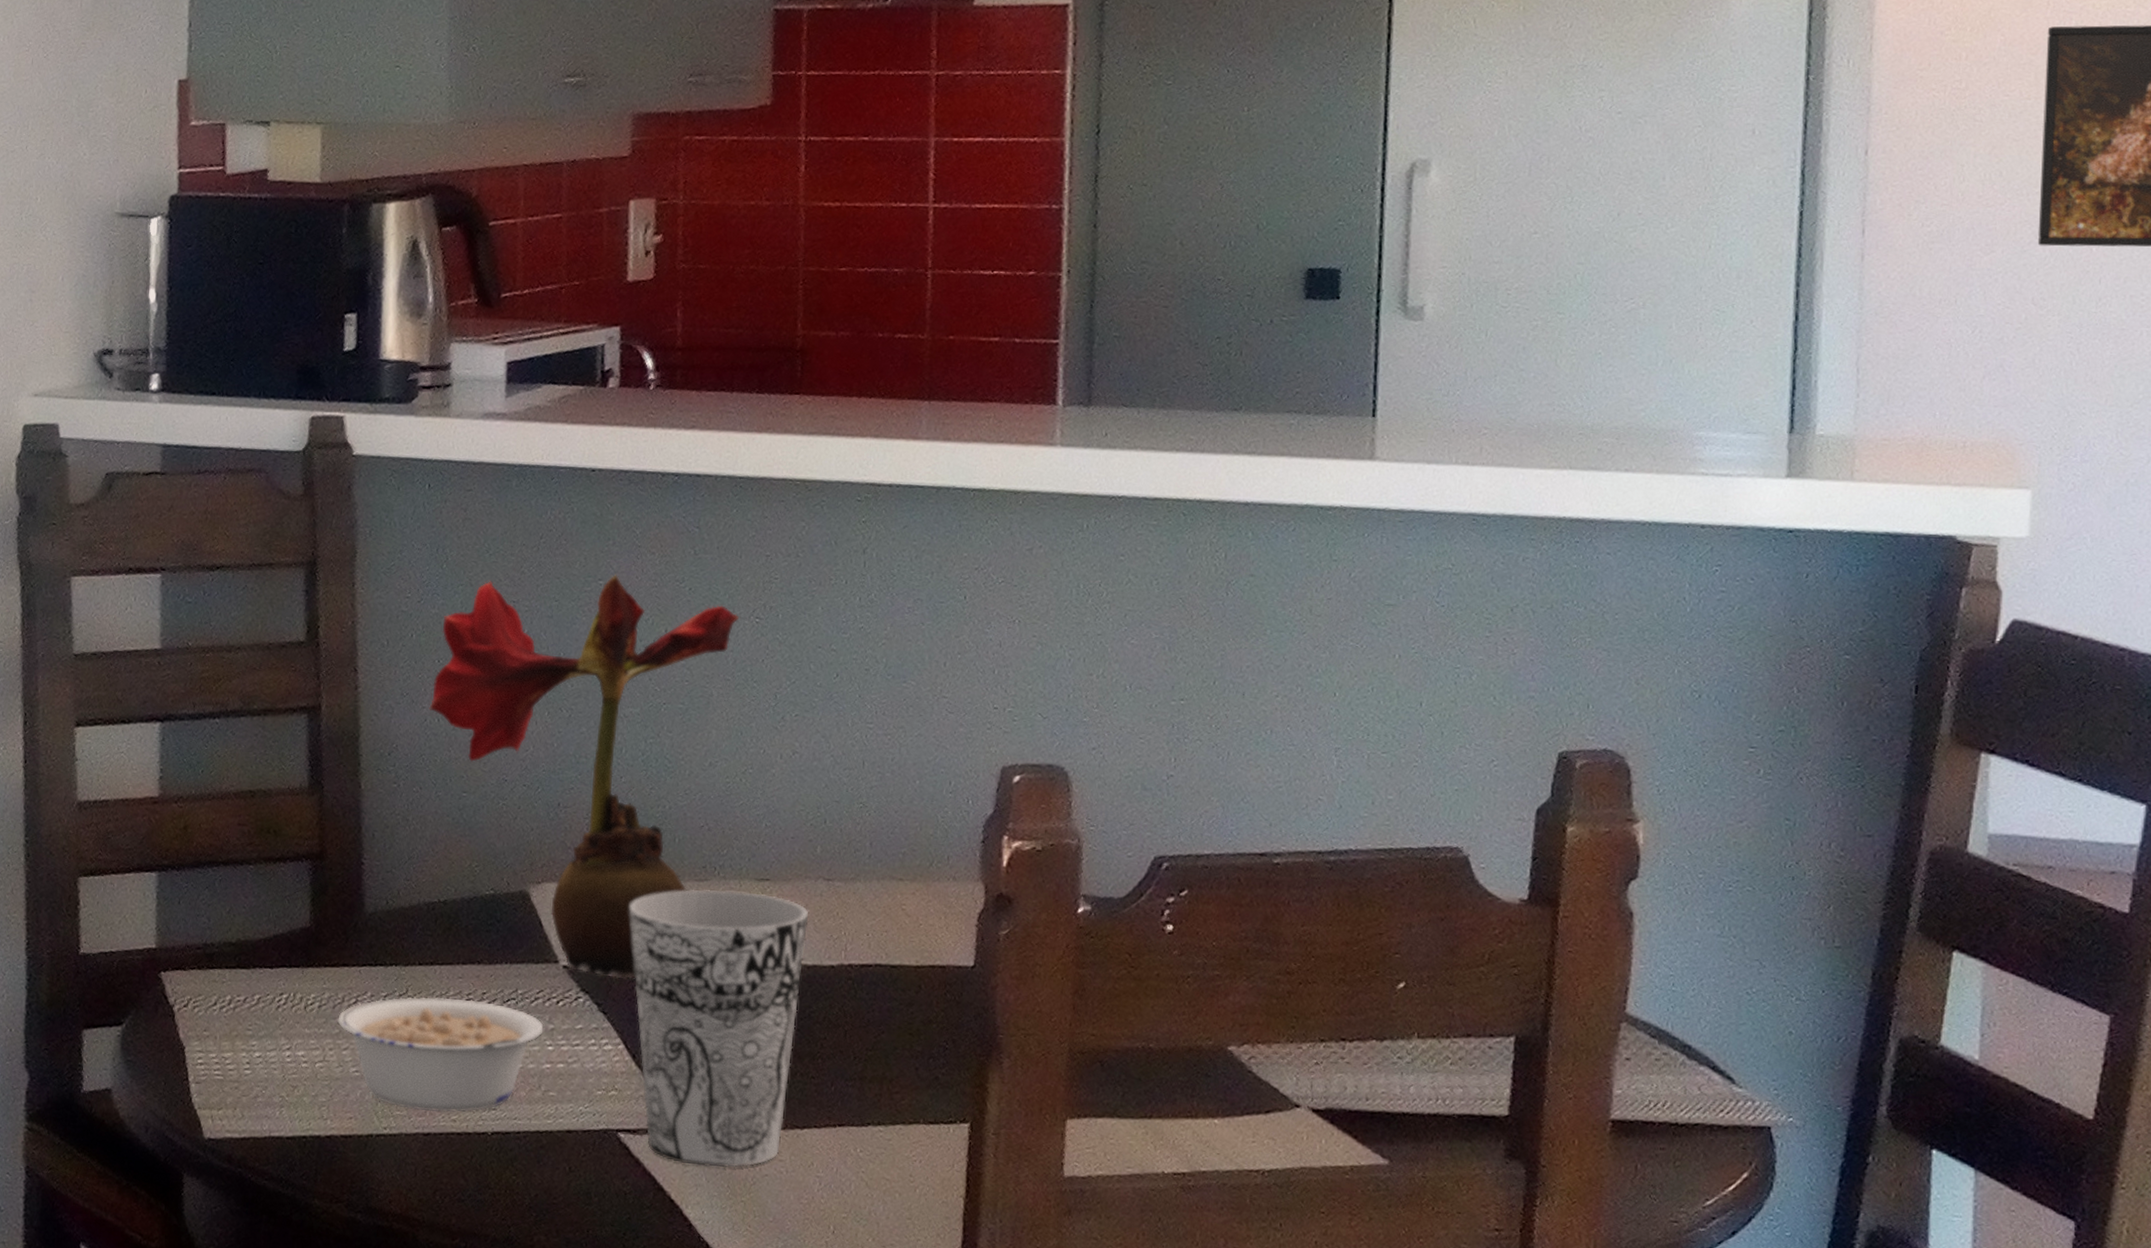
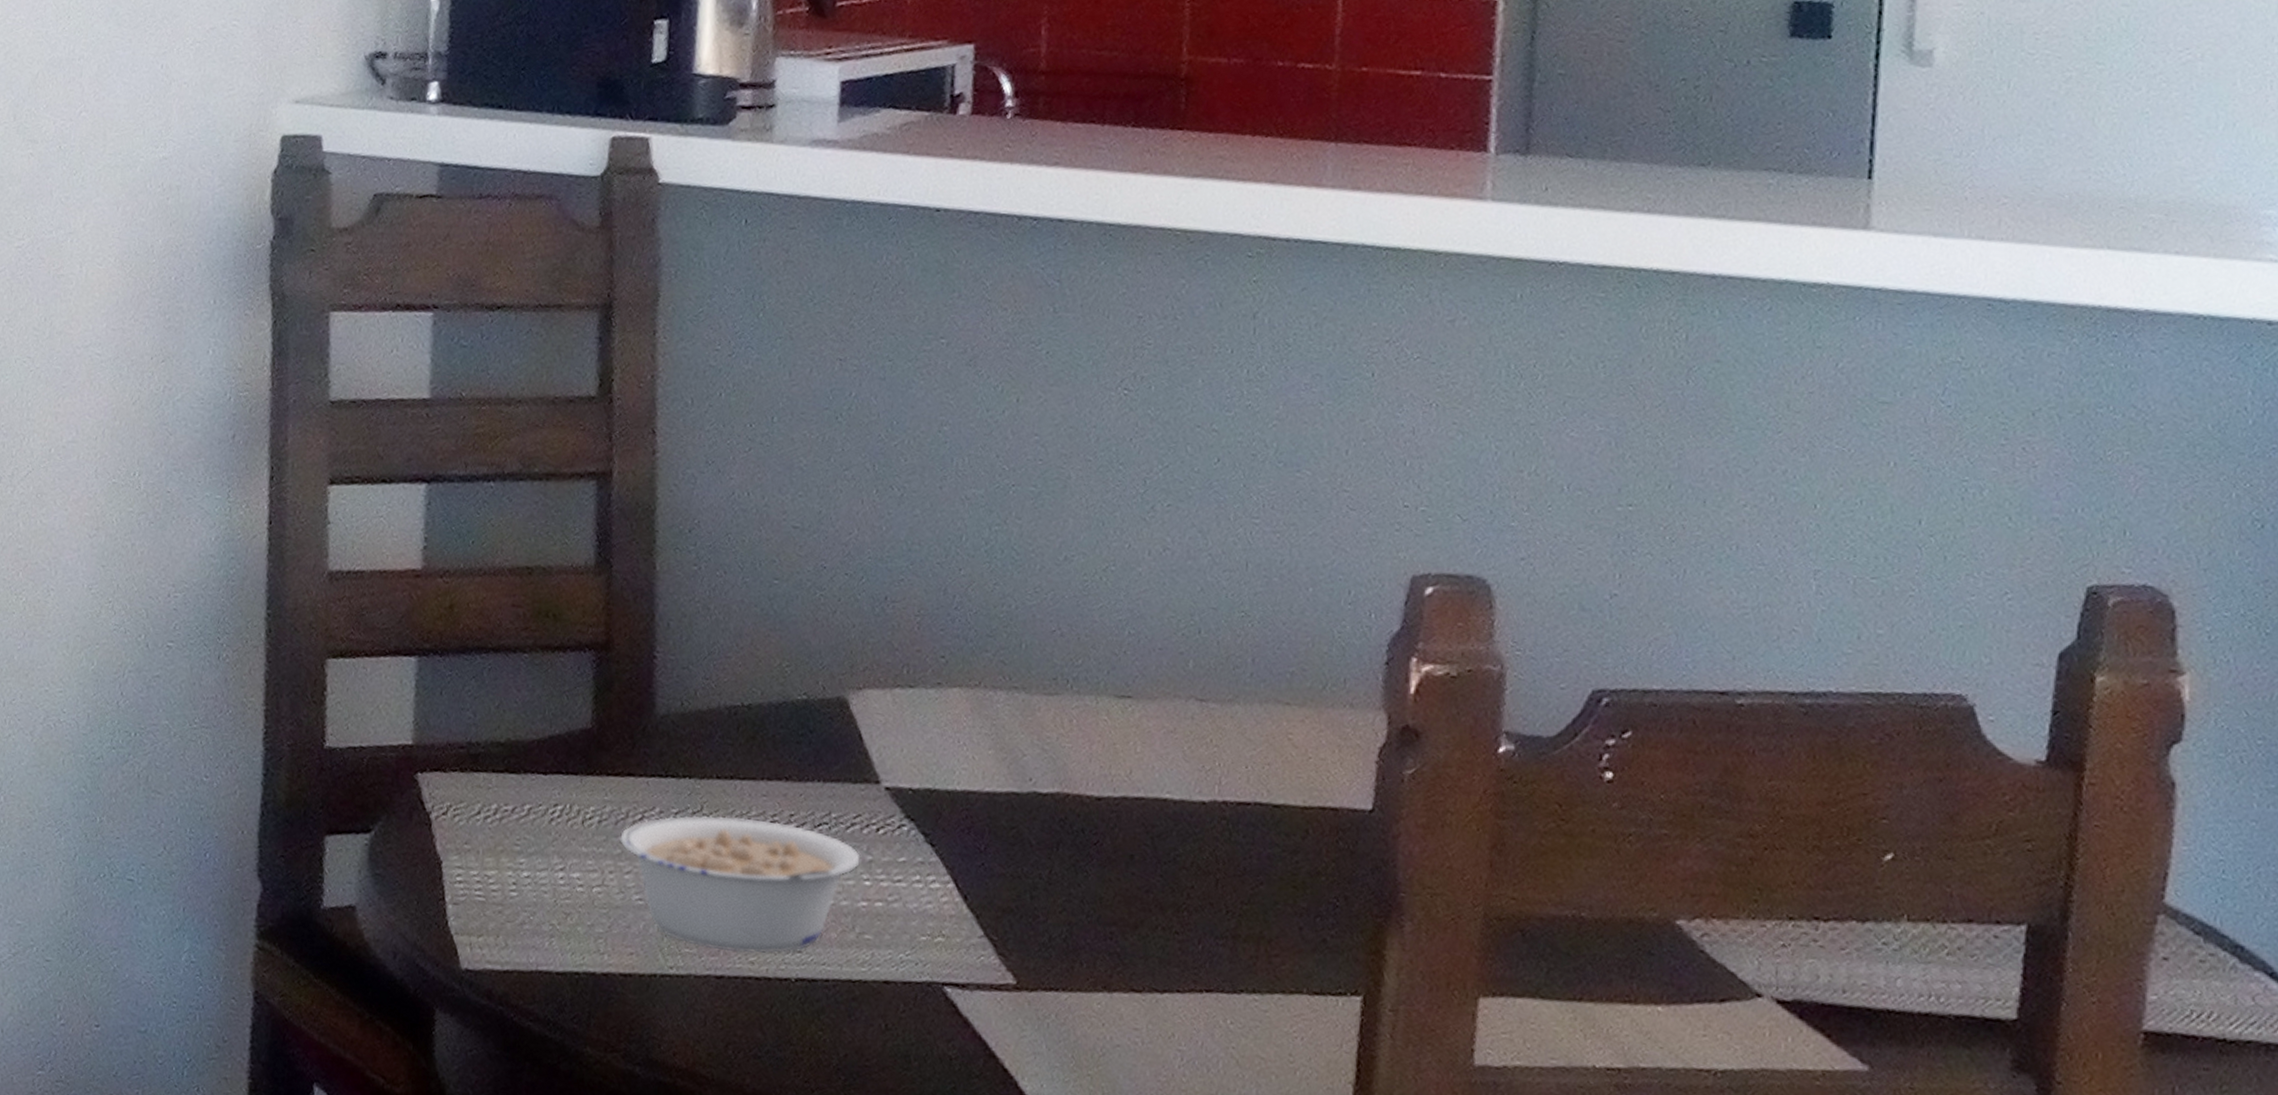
flower: present [429,575,739,979] -> none [738,332,1104,806]
cup: present [629,888,809,1168] -> none [965,703,1177,1035]

